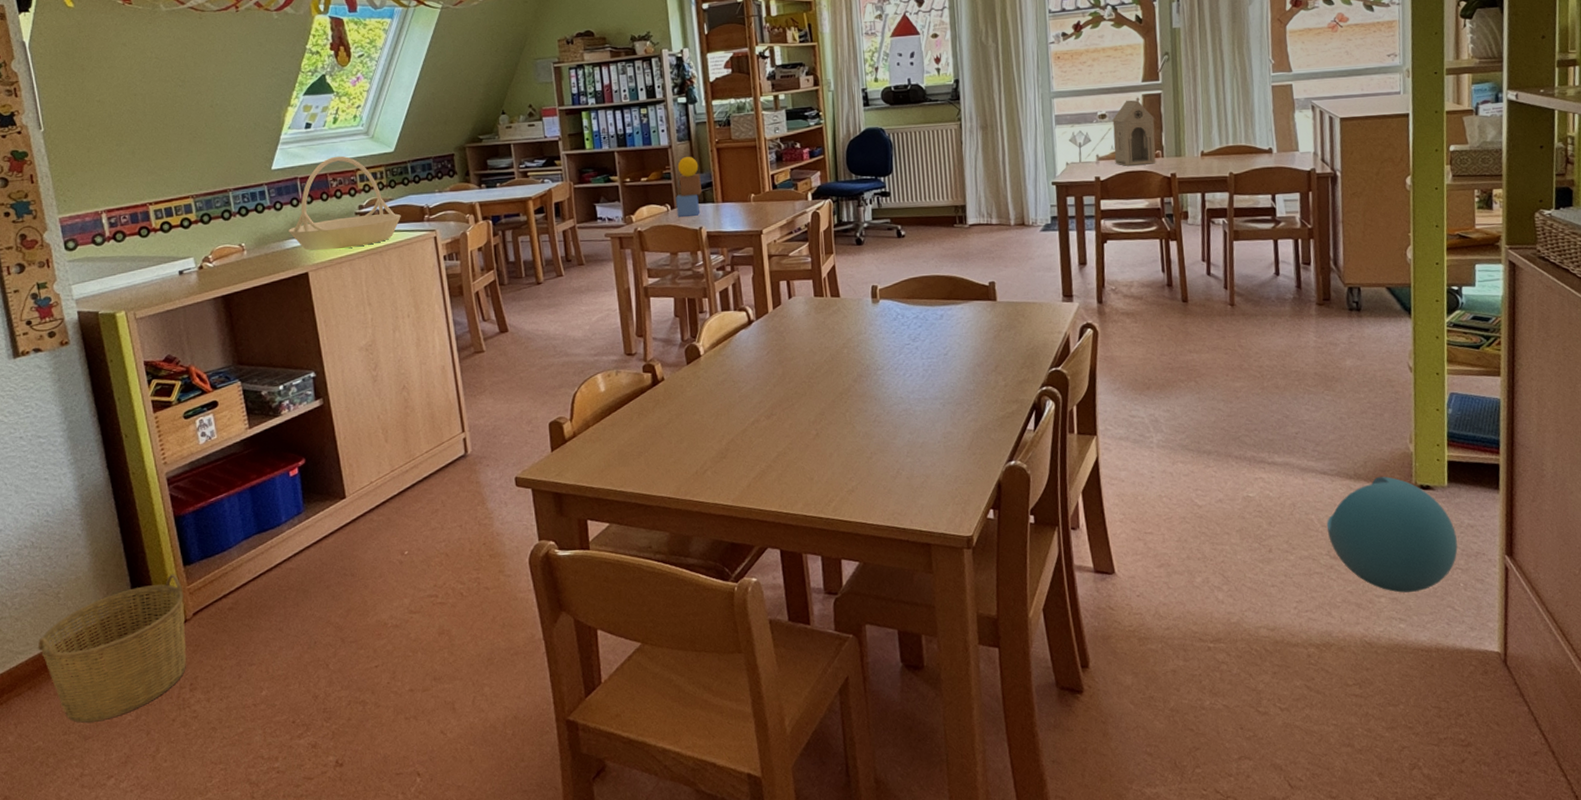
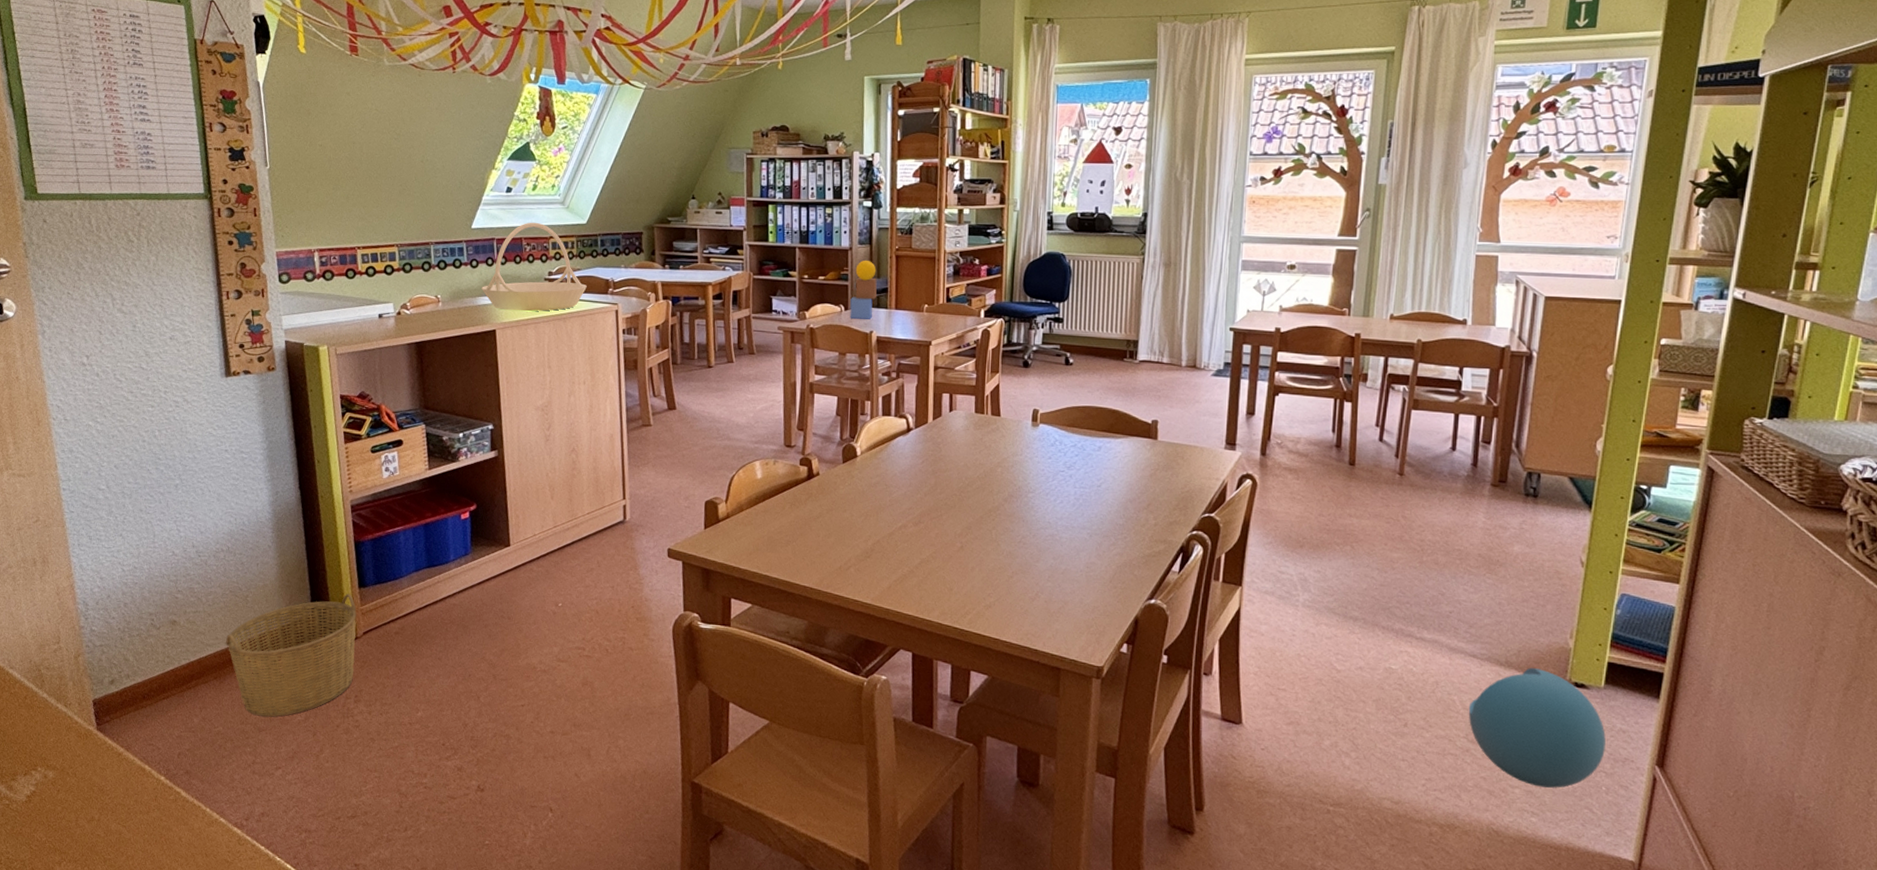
dollhouse: present [1111,97,1156,166] -> none [1298,251,1346,322]

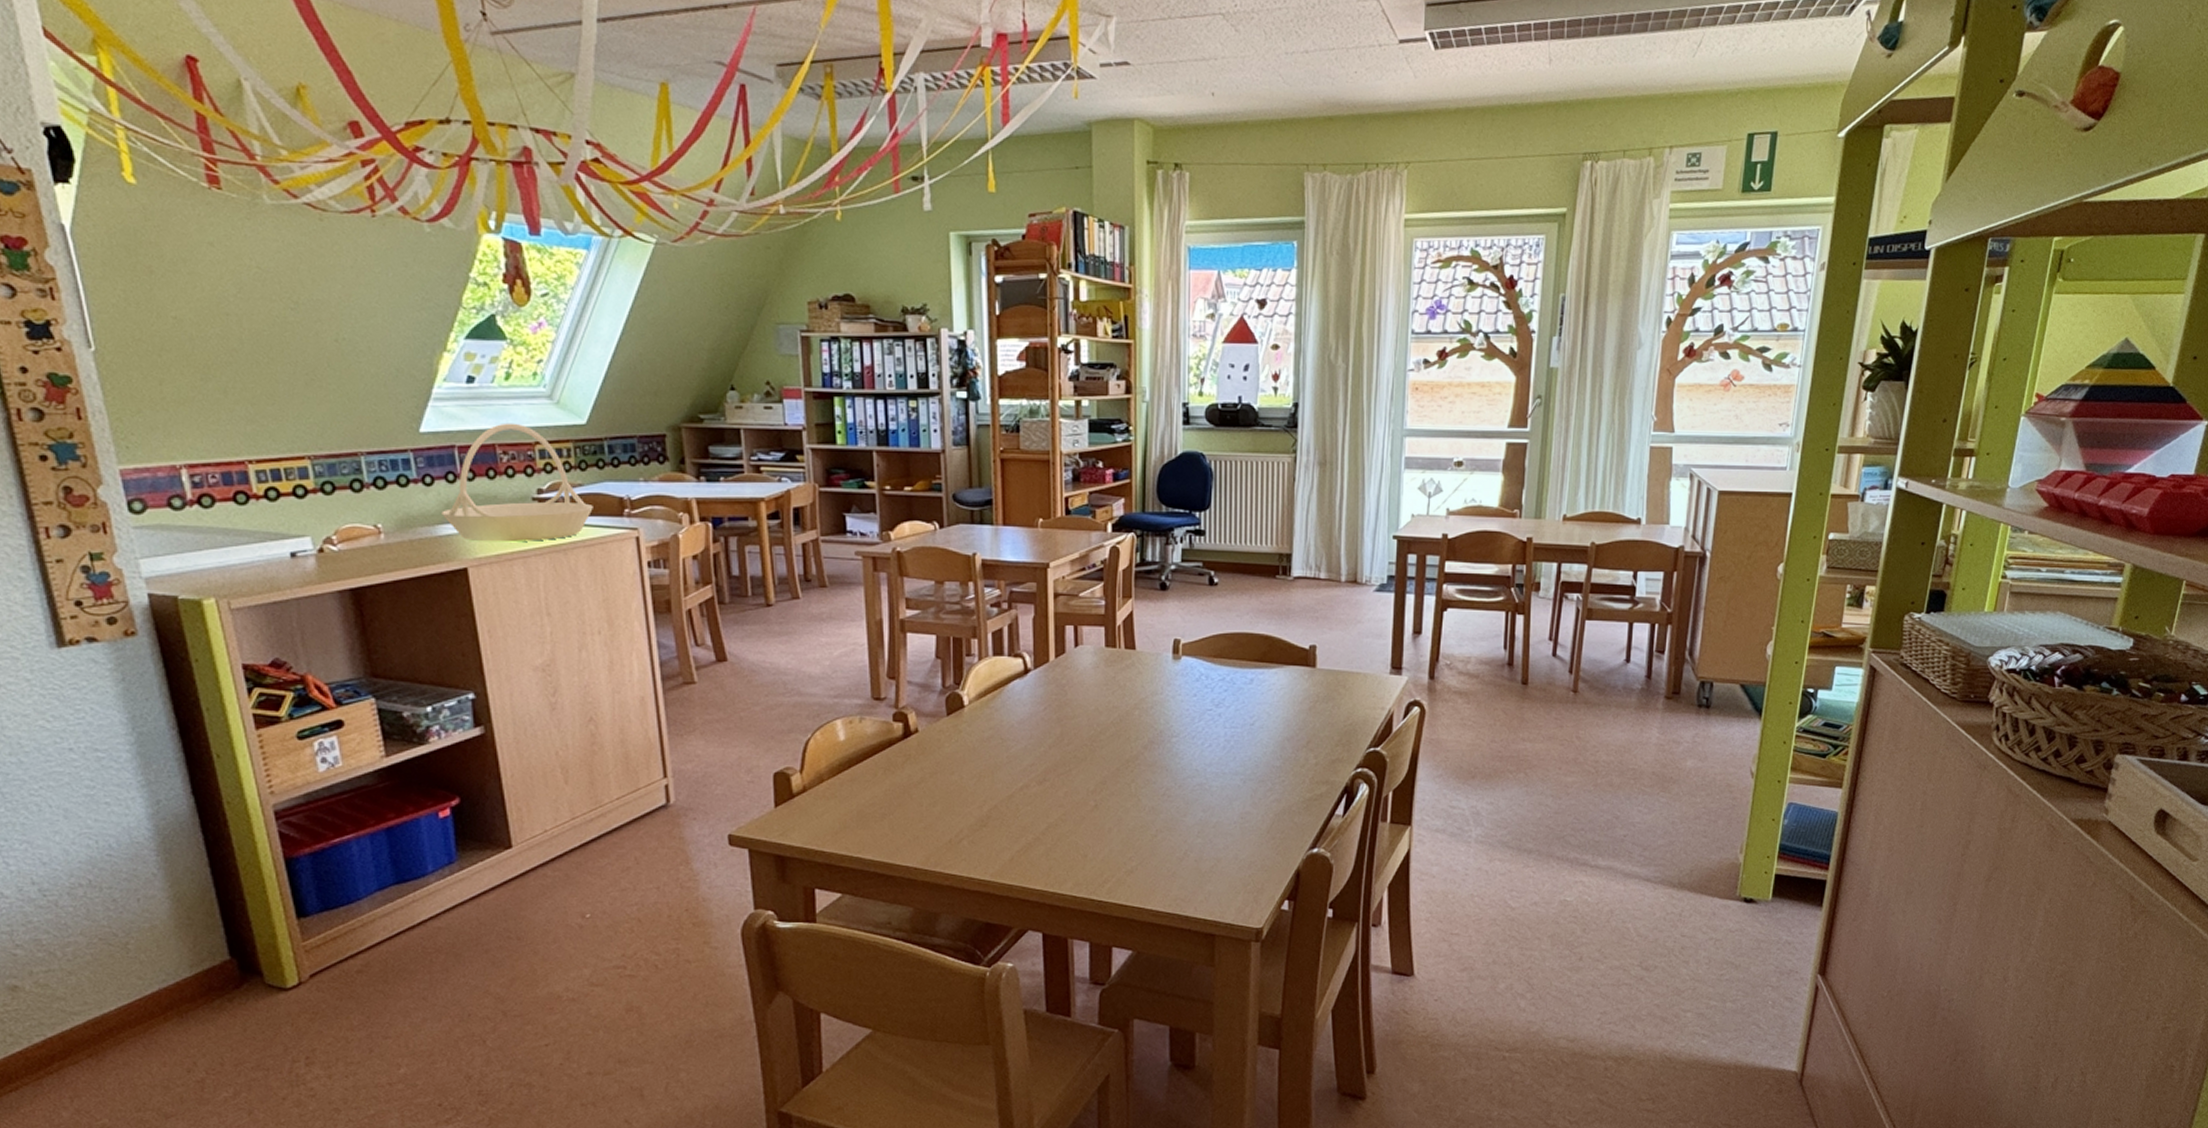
basket: present [226,593,357,717] -> none [100,927,302,1098]
toy blocks: present [850,260,877,320] -> none [946,465,979,540]
ball: present [1468,667,1606,788] -> none [1642,886,1773,1008]

